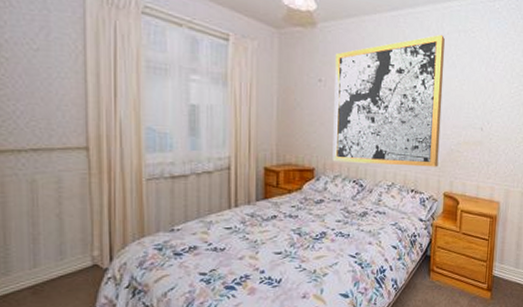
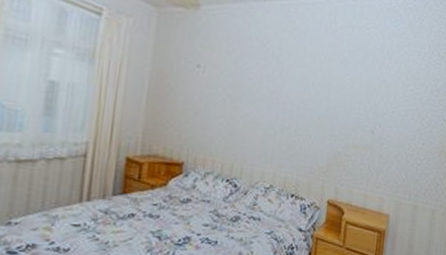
wall art: present [332,34,445,167] -> none [205,28,337,171]

